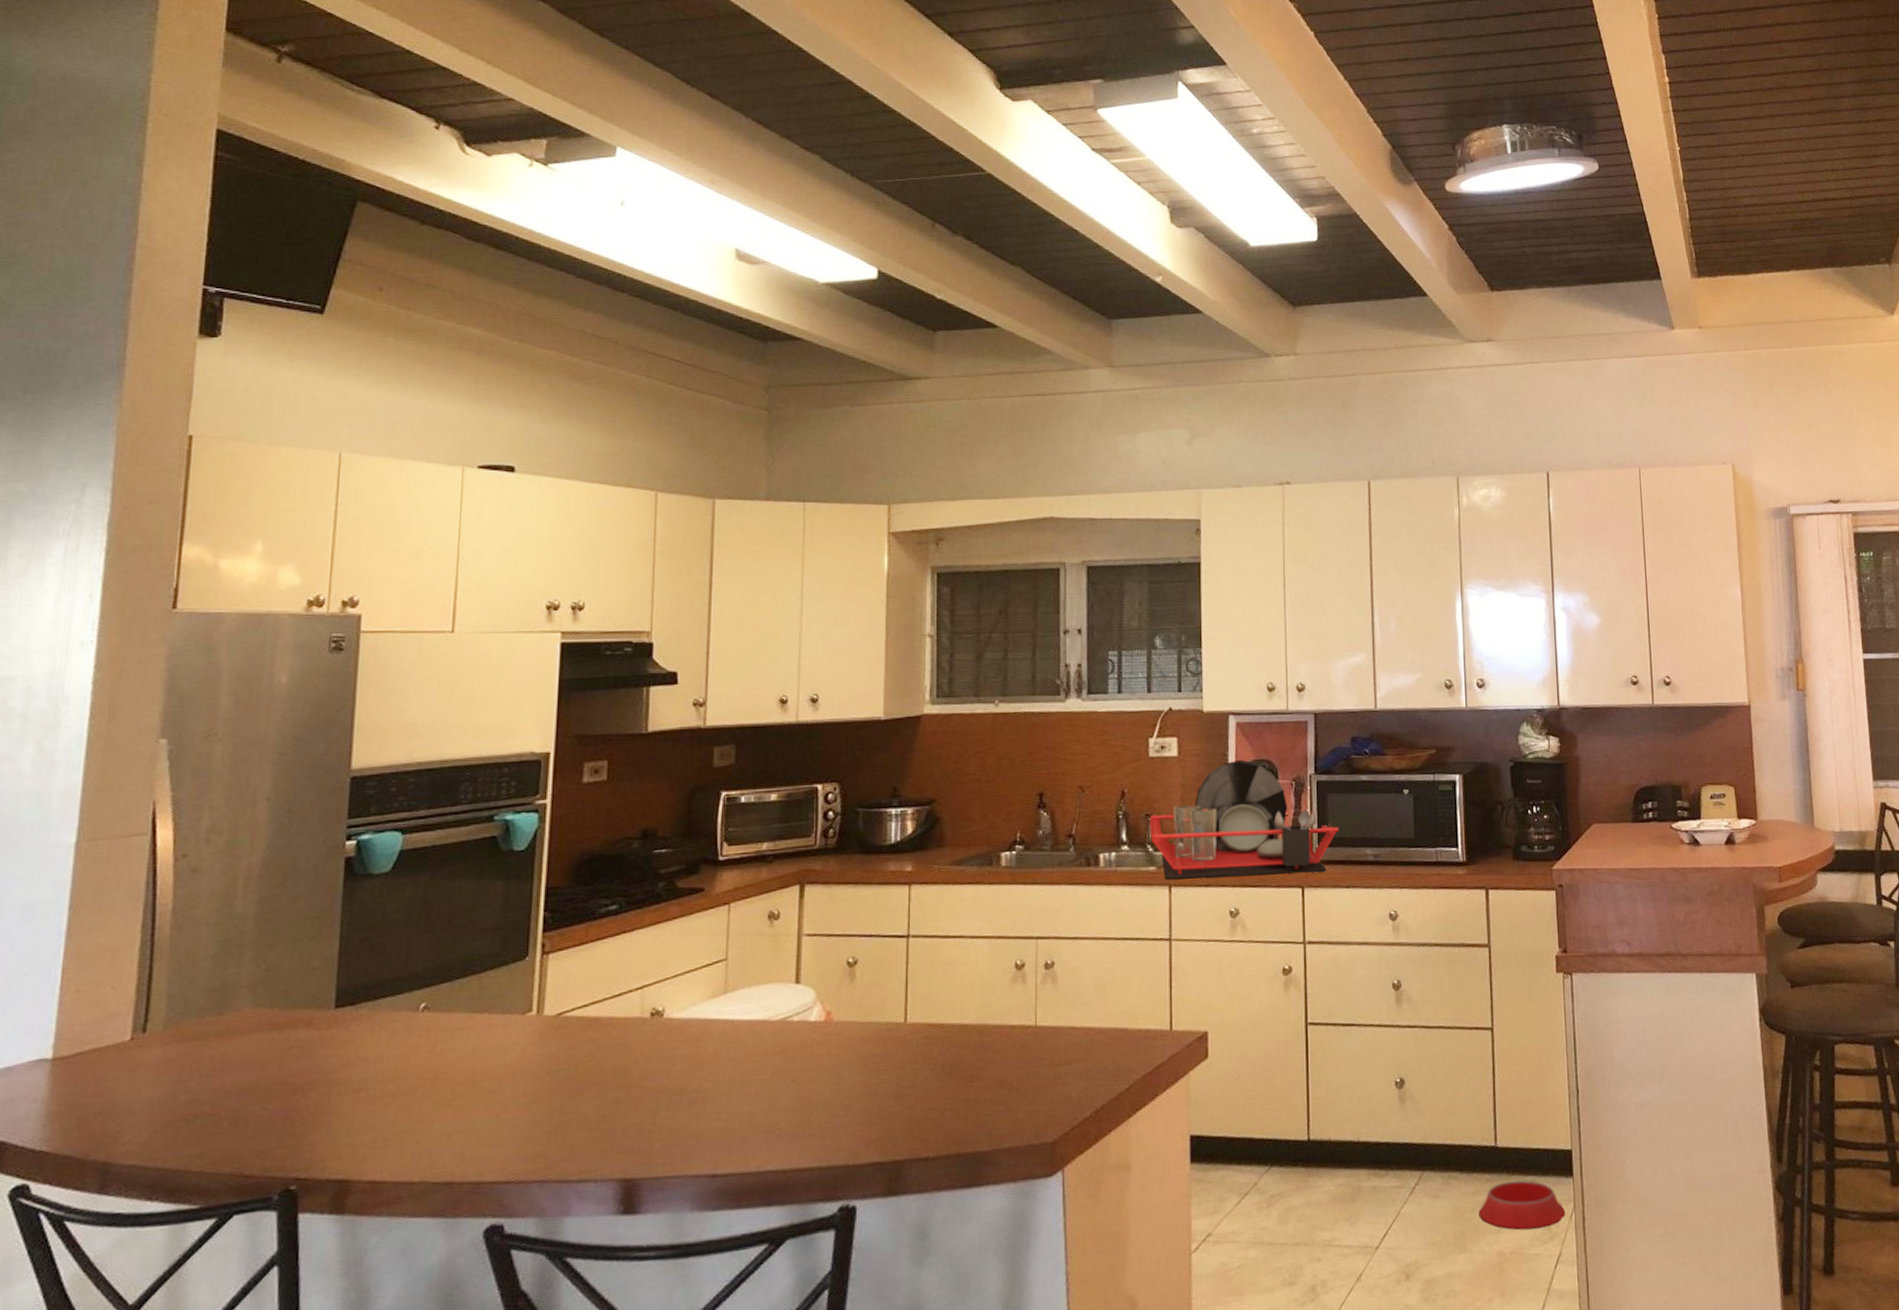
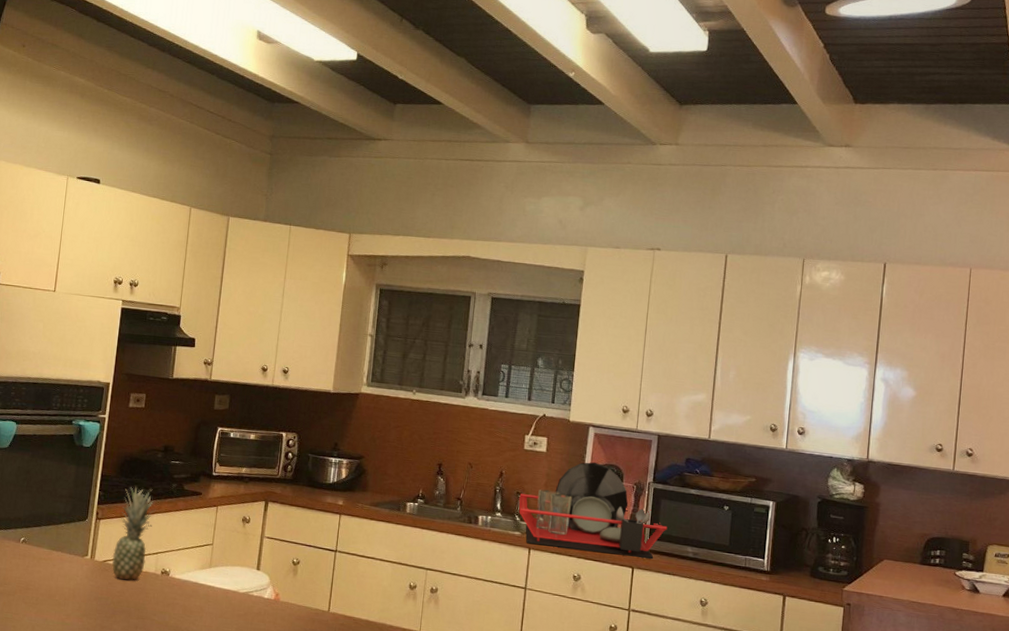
fruit: none [571,896,636,1037] -> present [111,486,156,581]

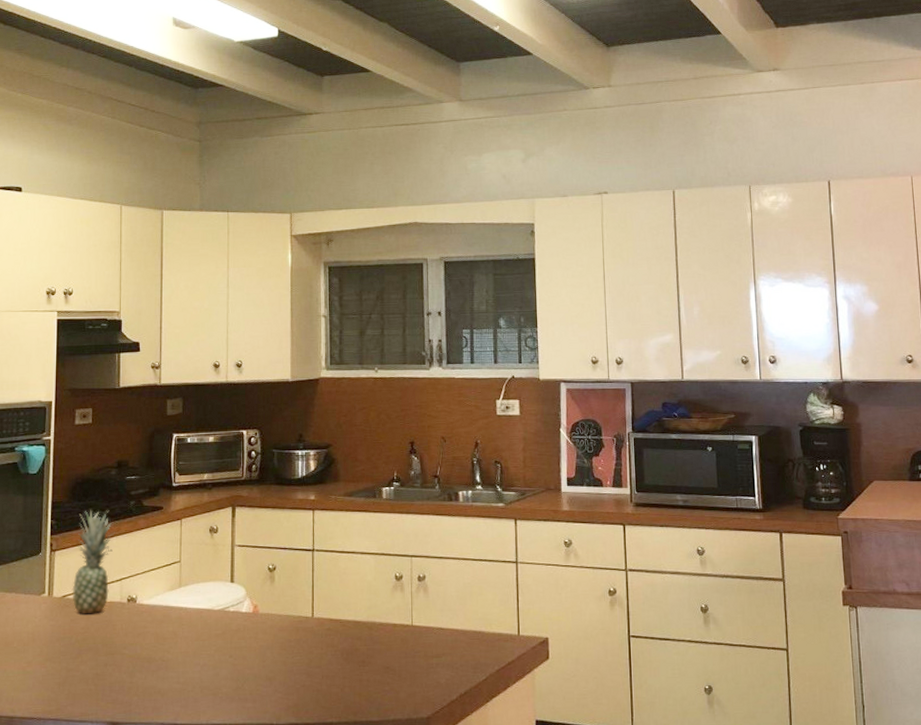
dish rack: present [518,462,668,559] -> none [498,419,654,515]

